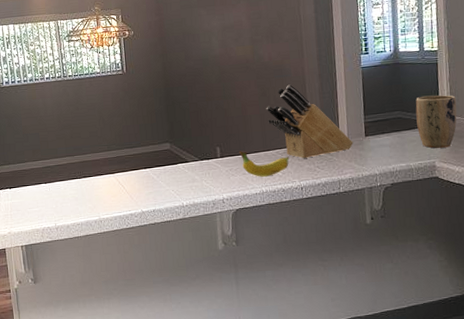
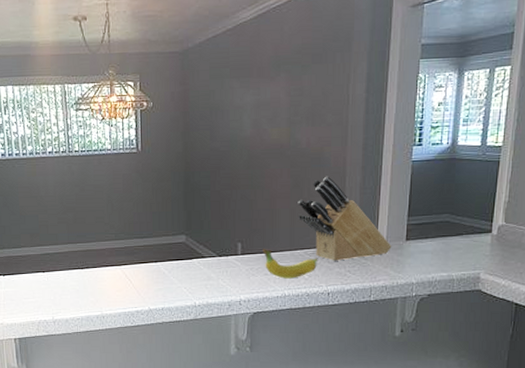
plant pot: present [415,95,457,148] -> none [466,198,515,258]

